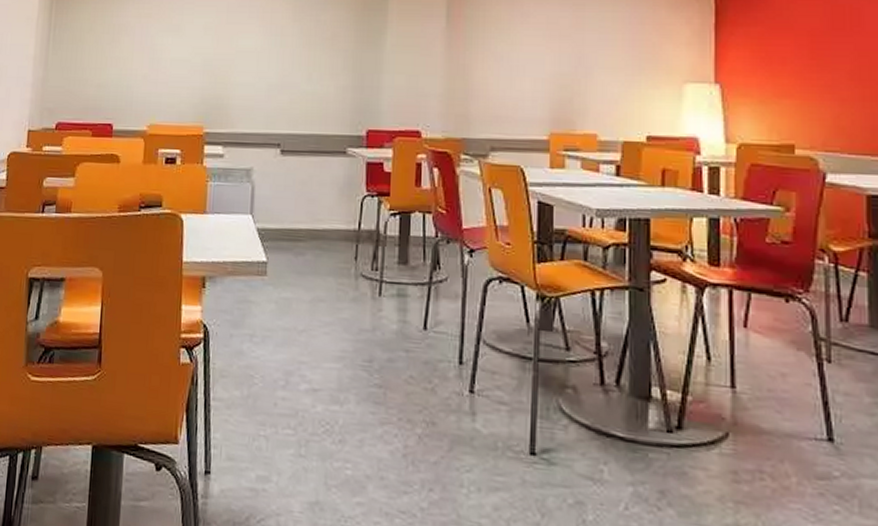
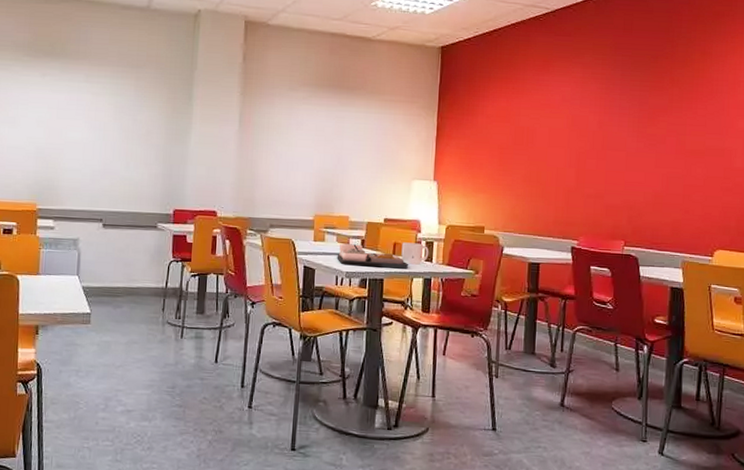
food tray: none [582,170,686,205] -> present [337,243,409,269]
mug: none [674,168,715,199] -> present [401,242,429,265]

